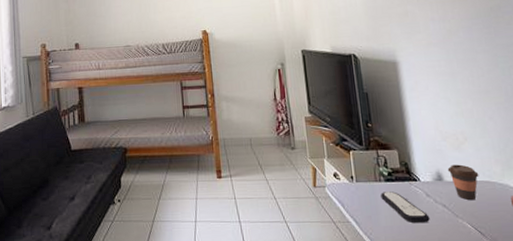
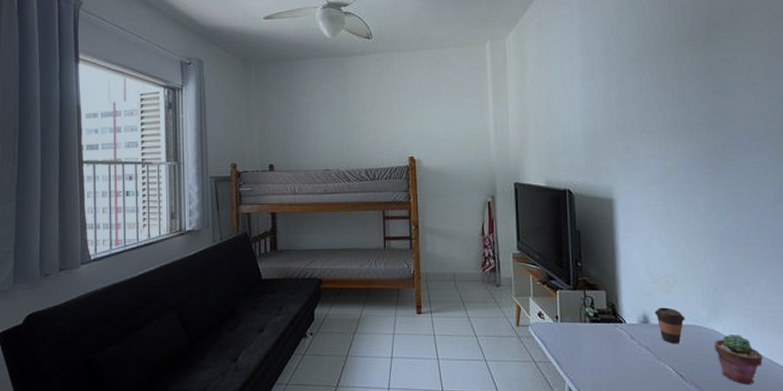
remote control: present [381,191,430,224] -> none [585,333,632,366]

